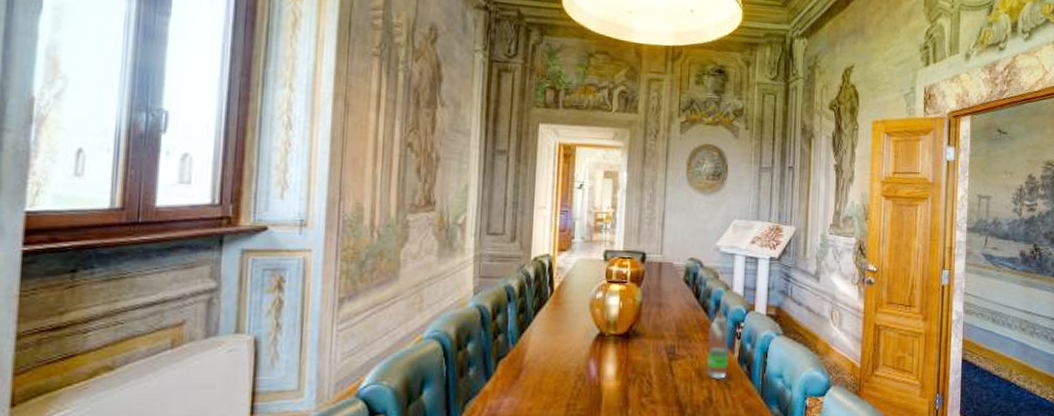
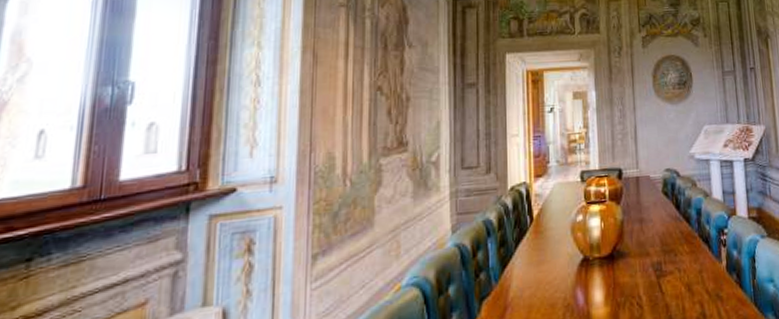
bottle: present [706,311,730,379] -> none [693,219,718,292]

